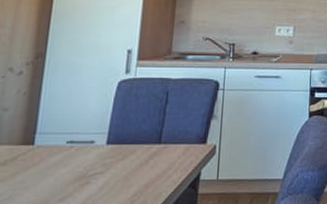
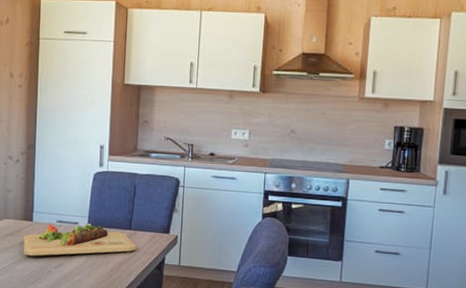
cutting board: none [17,141,167,190] -> present [23,223,137,257]

